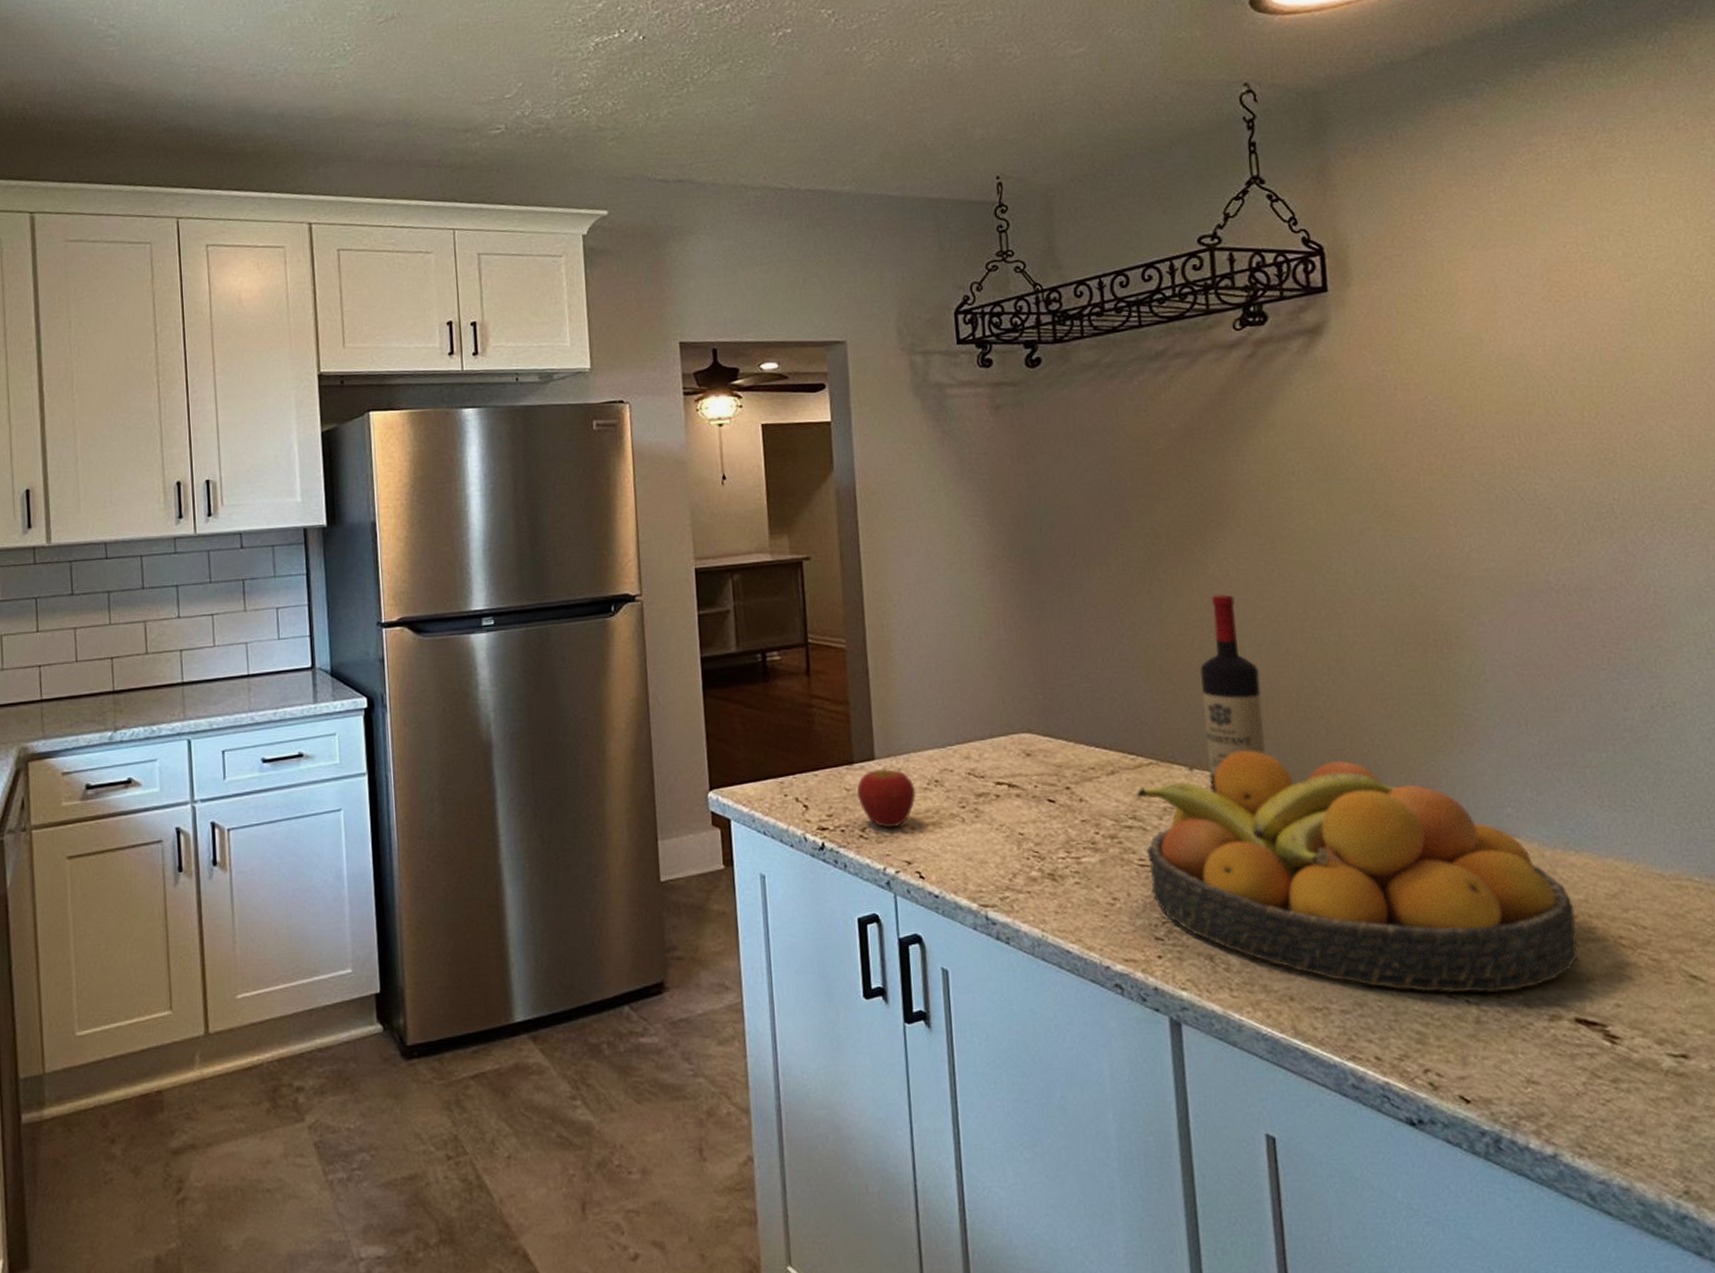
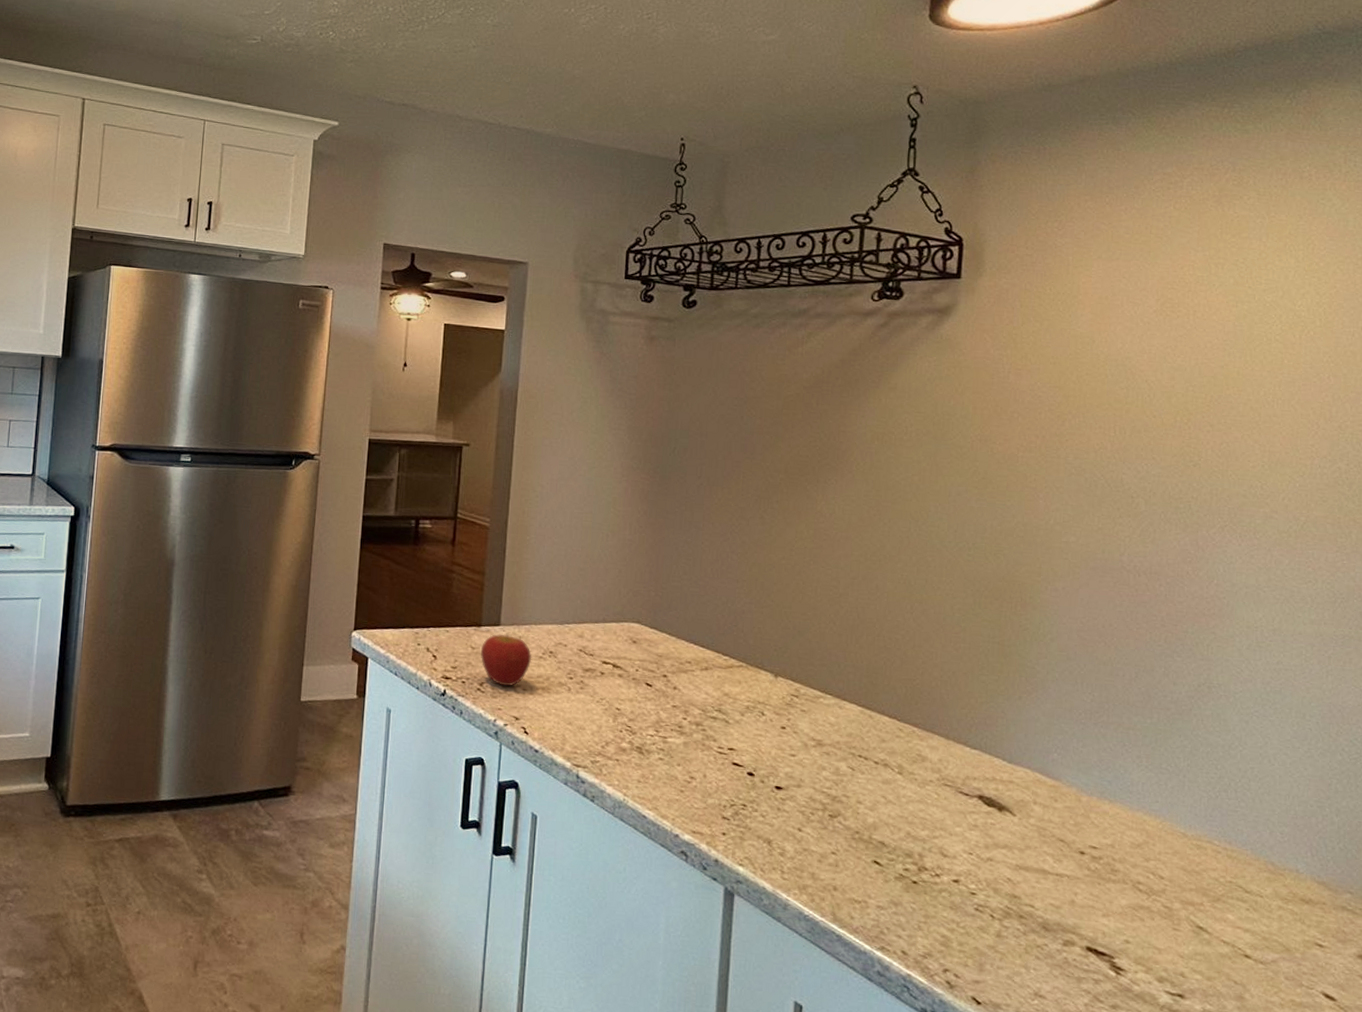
fruit bowl: present [1136,750,1578,993] -> none [724,667,1101,914]
wine bottle: present [1199,594,1265,793] -> none [791,529,850,701]

